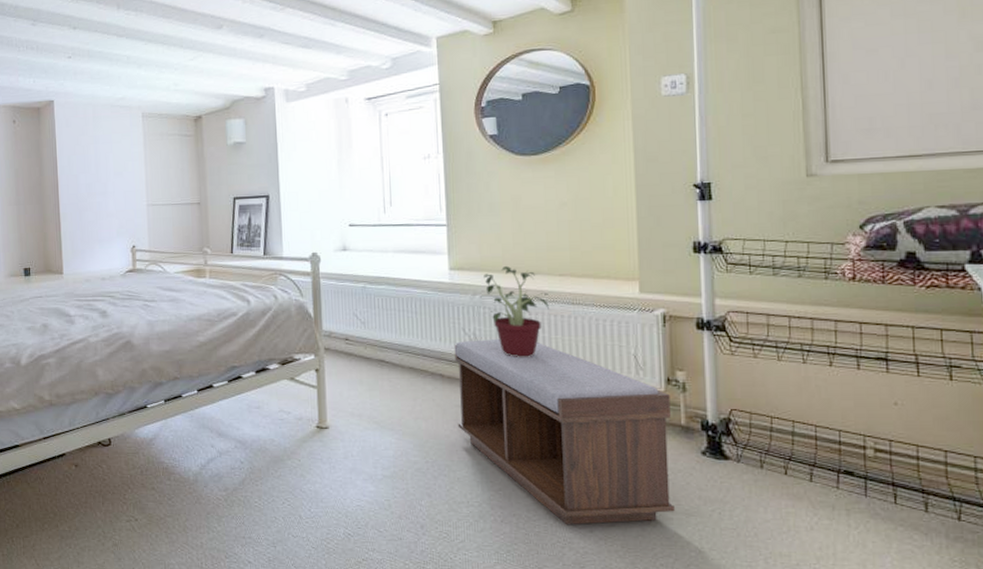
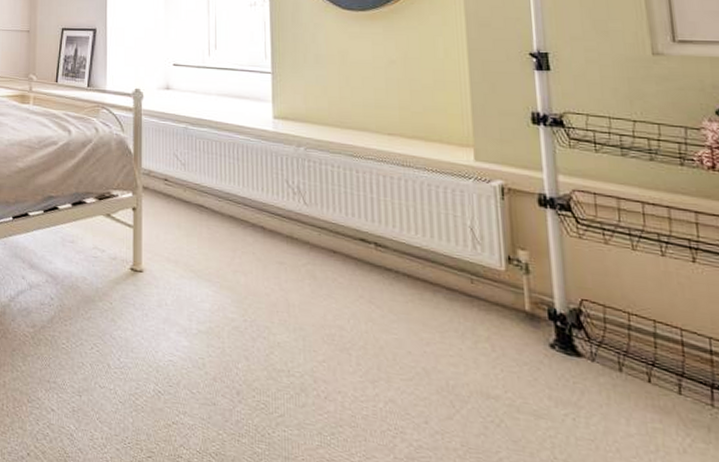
bench: present [454,338,675,524] -> none [277,193,521,419]
potted plant: present [484,265,549,357] -> none [309,119,377,218]

